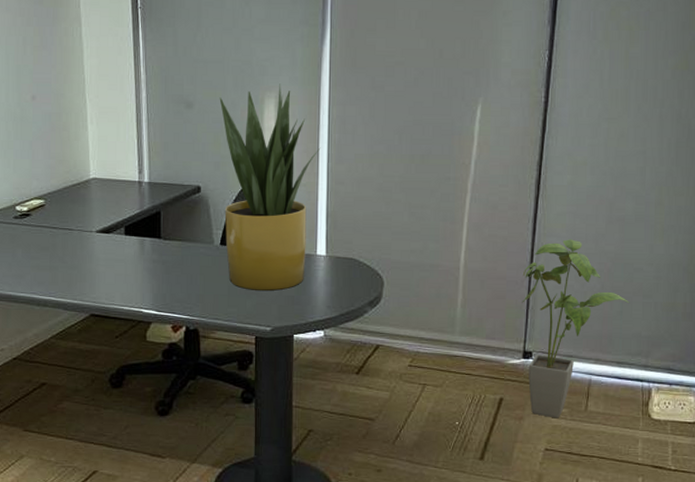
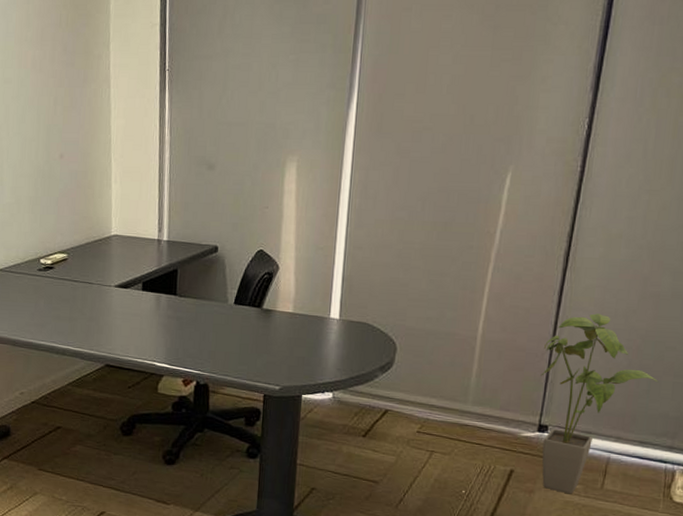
planter: present [219,83,321,291] -> none [239,147,341,351]

